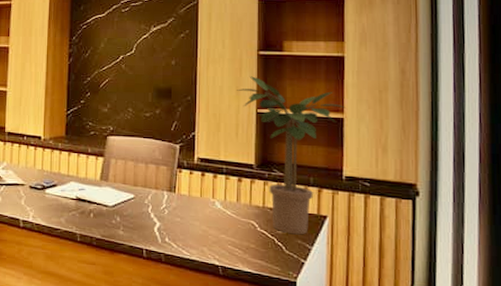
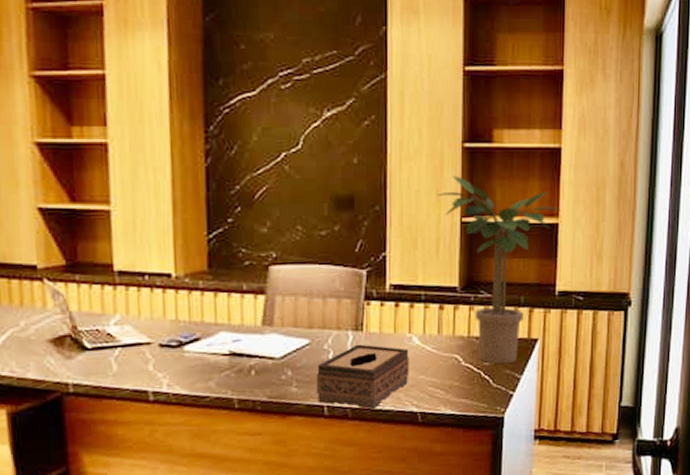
tissue box: none [137,202,212,258] -> present [316,344,409,410]

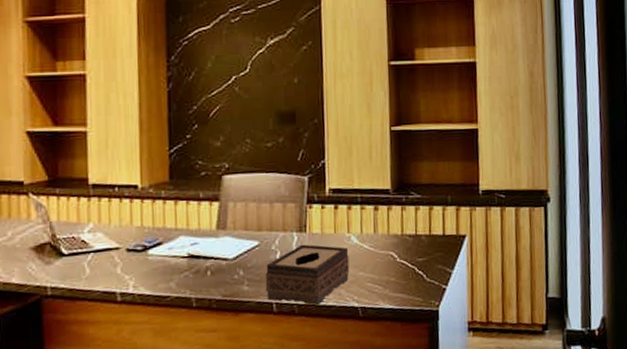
potted plant: present [437,176,562,365] -> none [368,90,480,260]

